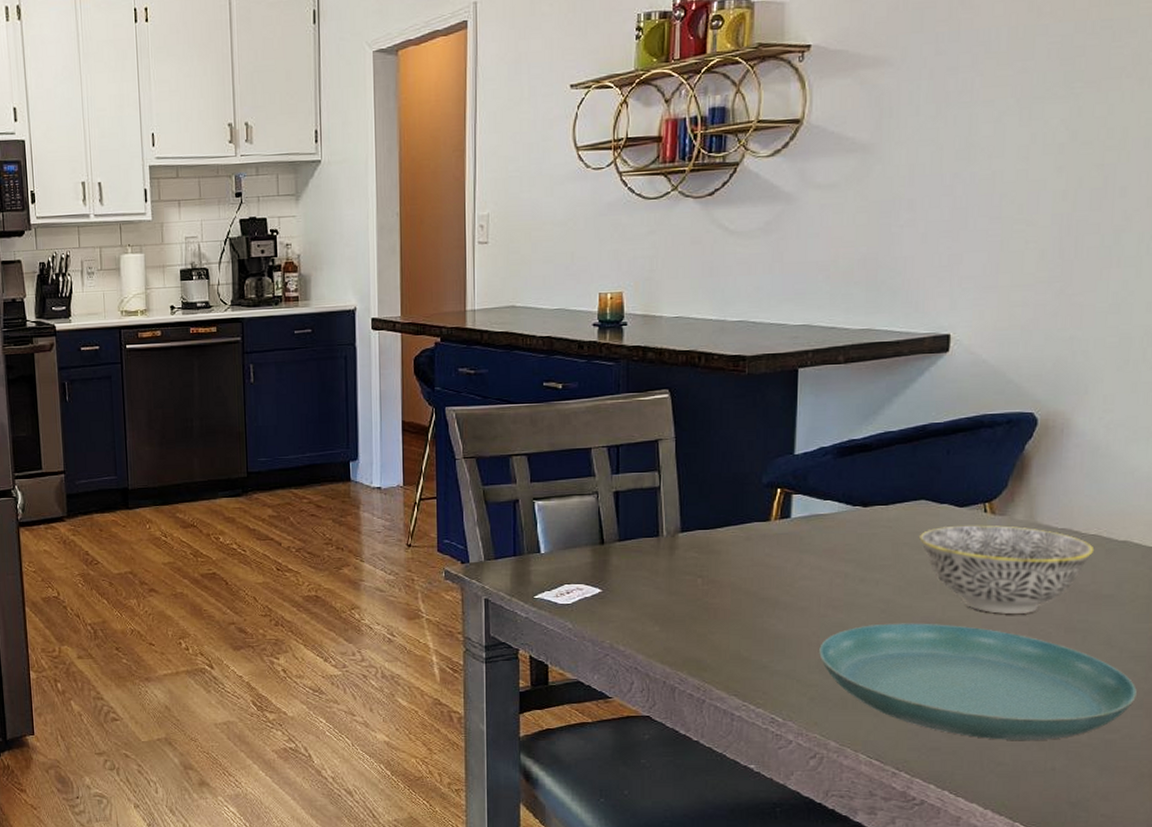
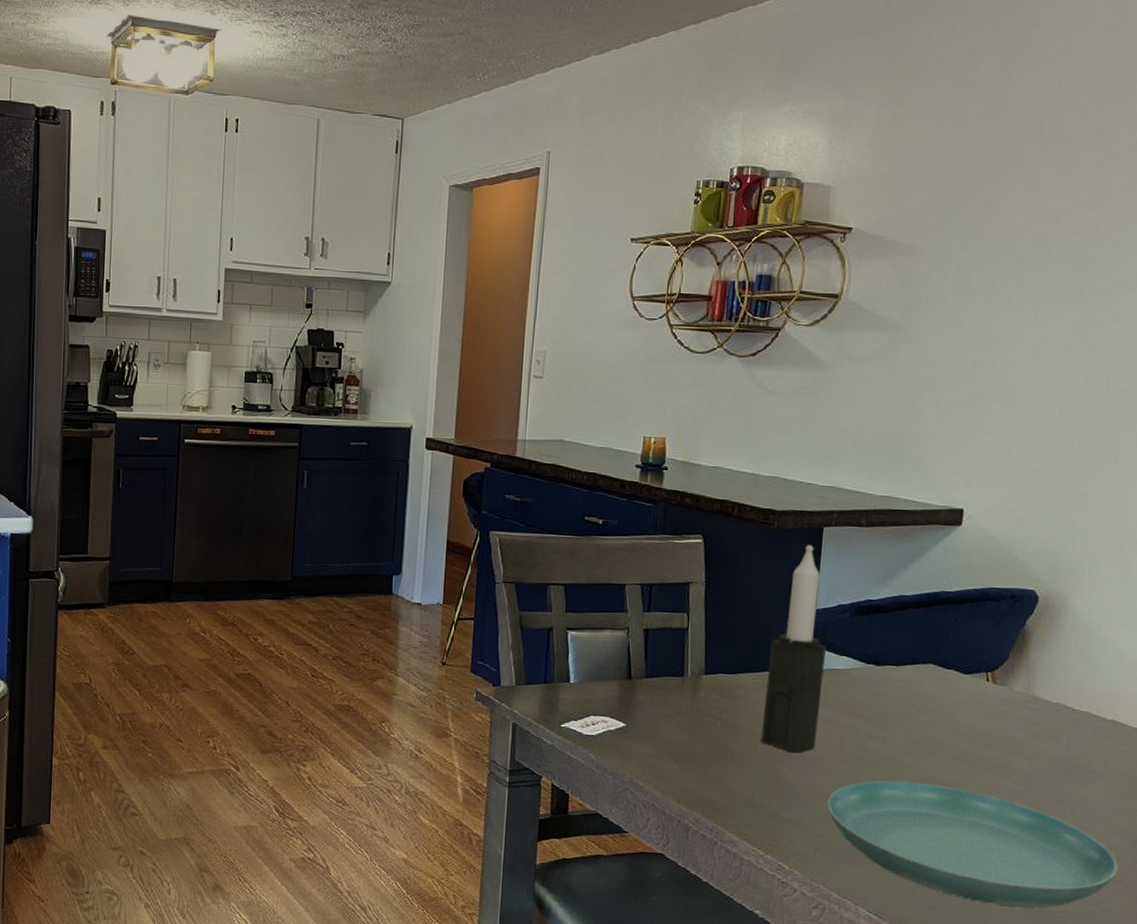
candle: none [745,388,809,604] -> present [761,545,827,753]
bowl: present [919,525,1095,614] -> none [926,691,1085,782]

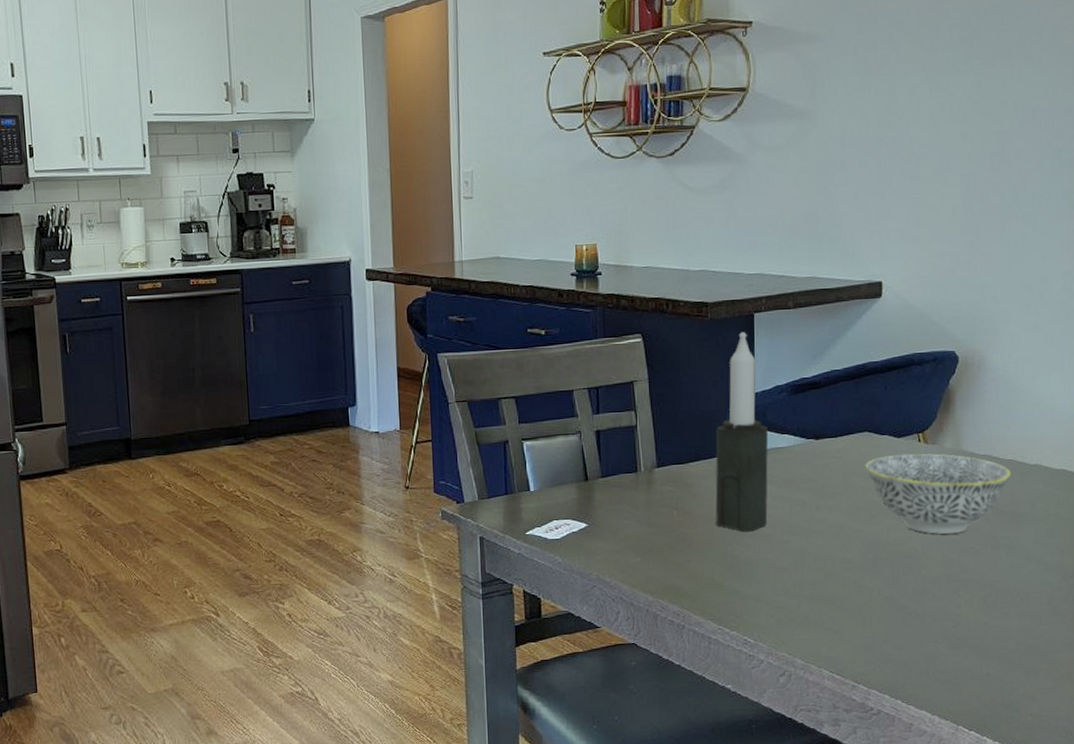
saucer: present [827,780,1118,908] -> none [783,545,1053,650]
bowl: none [926,691,1085,782] -> present [865,453,1012,534]

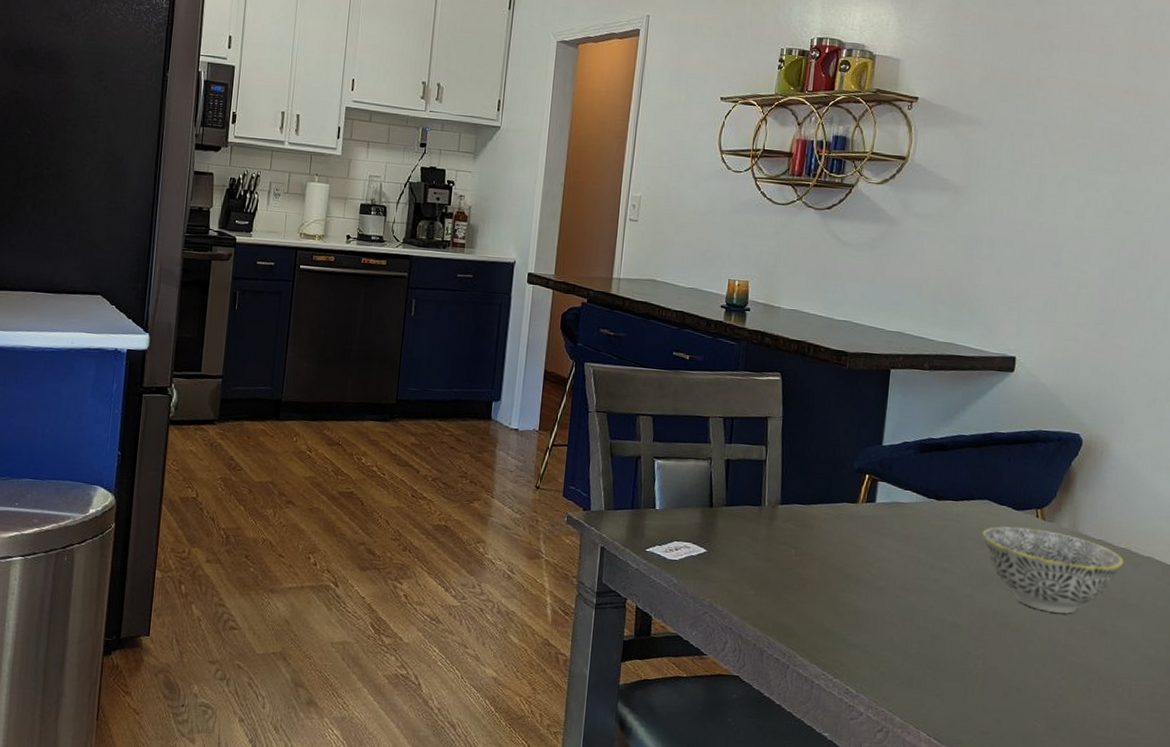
candle: present [715,332,769,532] -> none [831,385,893,582]

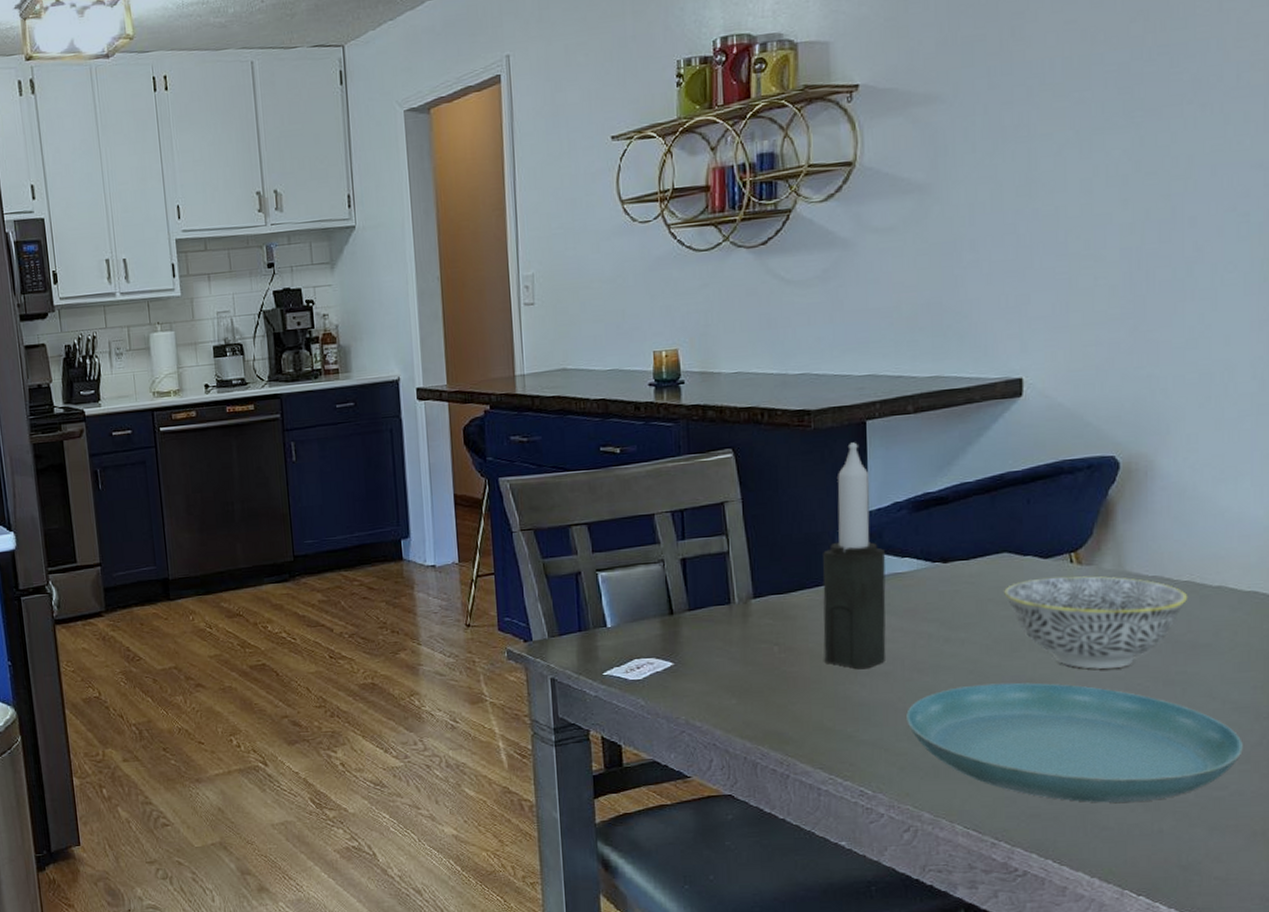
candle: none [831,385,893,582] -> present [822,442,886,670]
saucer: none [891,609,1155,734] -> present [906,682,1243,803]

